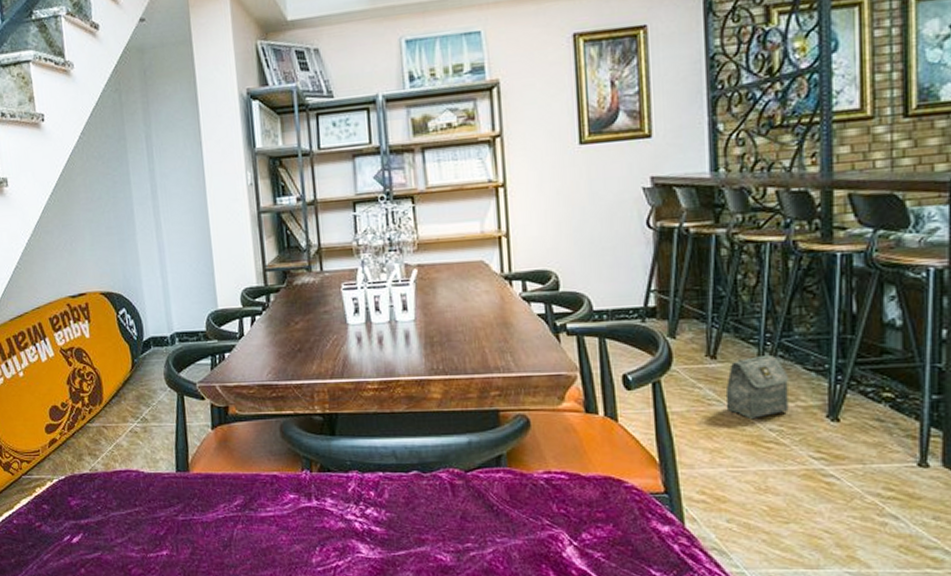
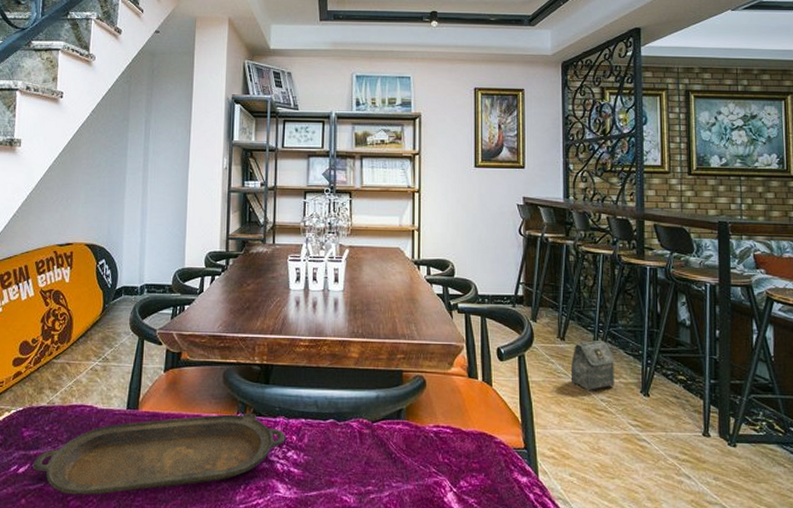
serving tray: none [85,468,362,563] -> present [32,412,286,495]

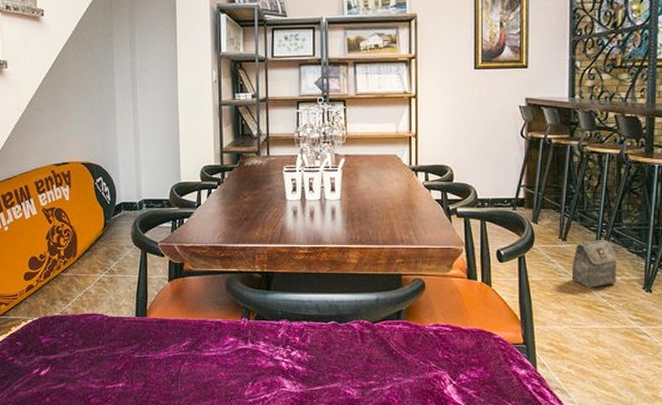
serving tray: present [32,412,286,495] -> none [53,317,289,393]

